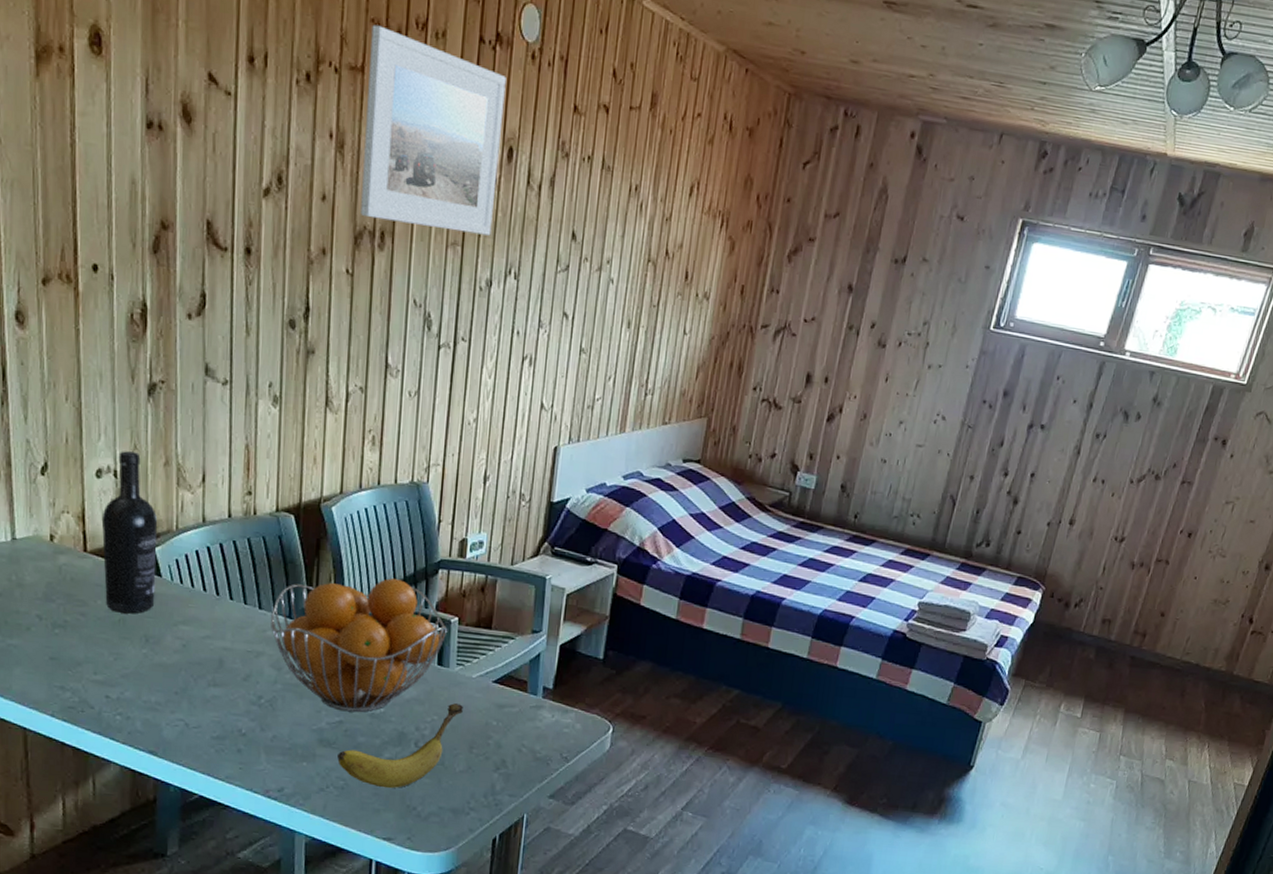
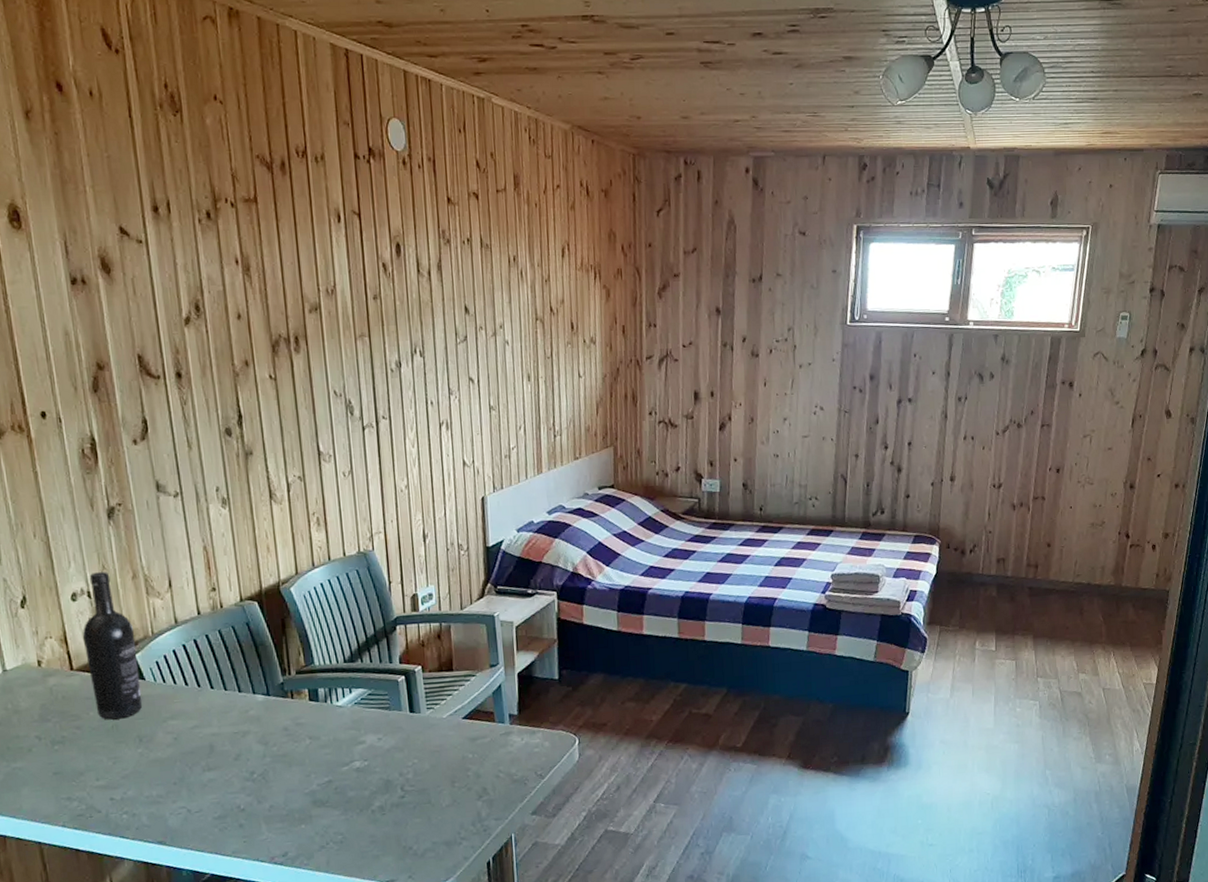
fruit basket: present [271,578,448,713] -> none [250,641,414,772]
fruit: present [337,703,463,789] -> none [332,744,440,835]
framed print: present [361,24,506,236] -> none [258,160,393,327]

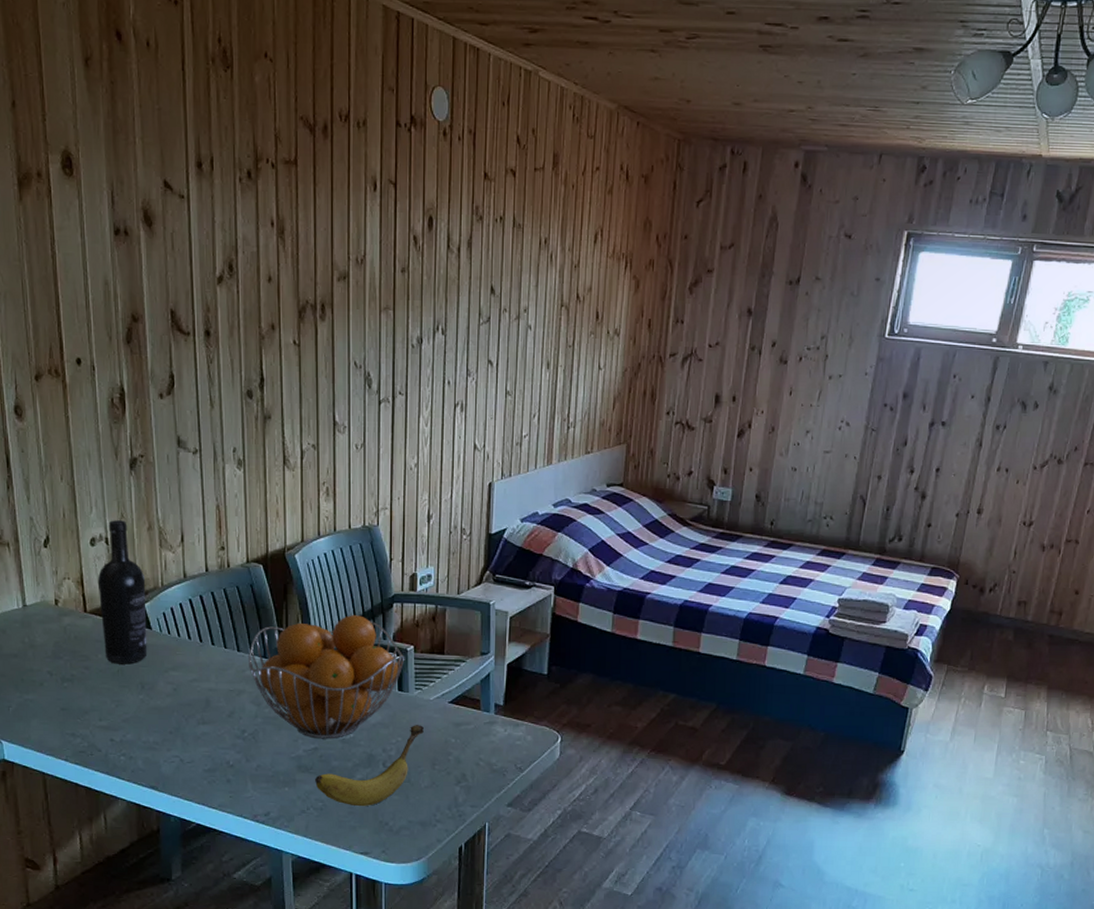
fruit basket: none [250,641,414,772] -> present [249,615,405,739]
fruit: none [332,744,440,835] -> present [315,725,424,807]

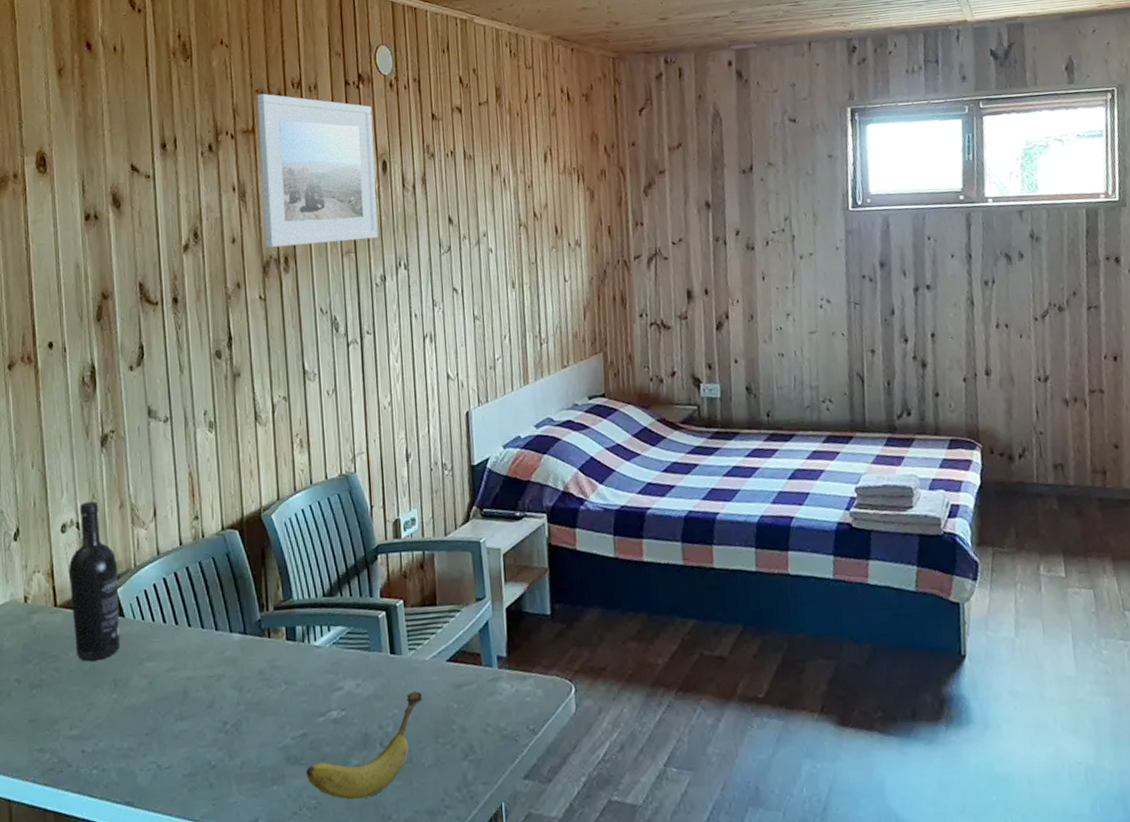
fruit basket: present [249,615,405,739] -> none [227,573,395,723]
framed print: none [301,122,422,298] -> present [257,93,379,248]

